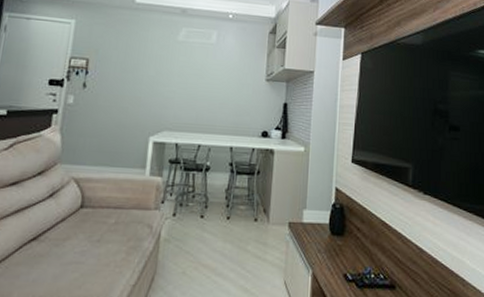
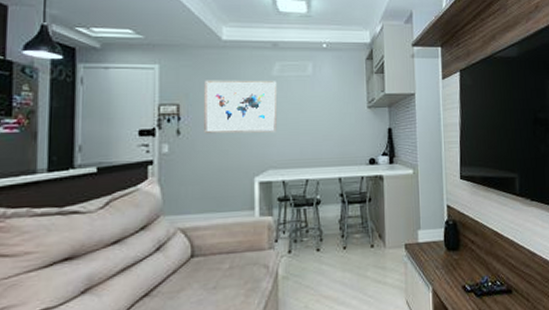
wall art: none [108,38,182,95] -> present [204,80,278,134]

